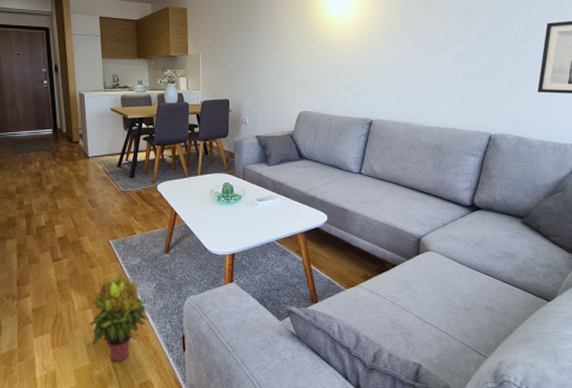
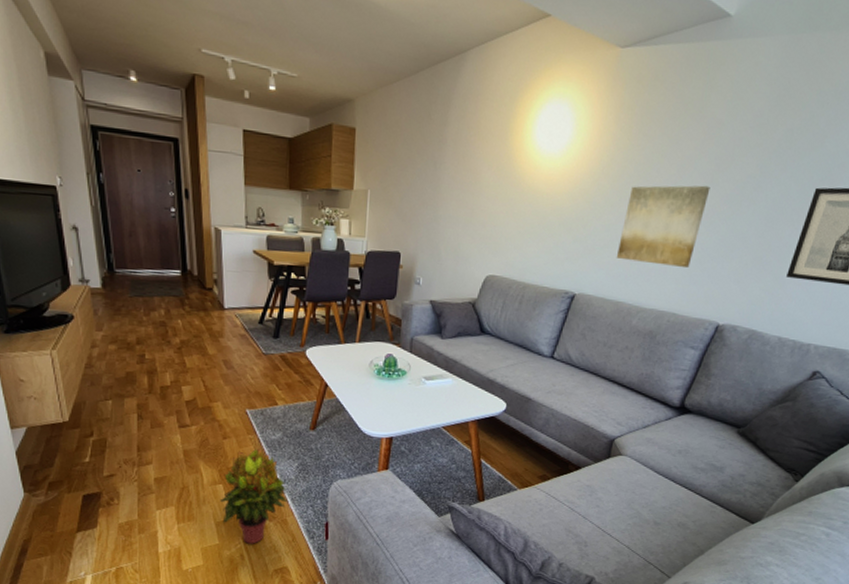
wall art: none [401,28,466,93] -> present [616,185,711,269]

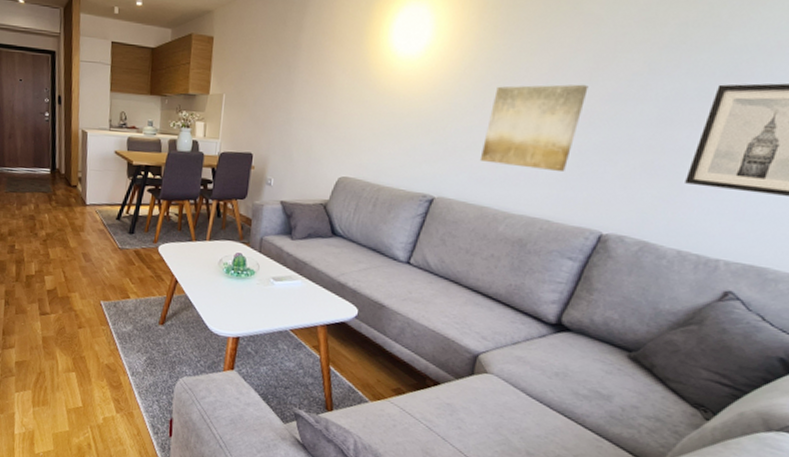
potted plant: present [220,448,289,544] -> none [72,339,136,434]

